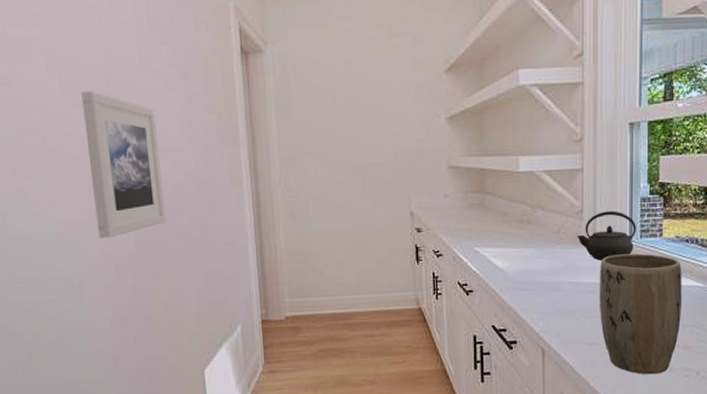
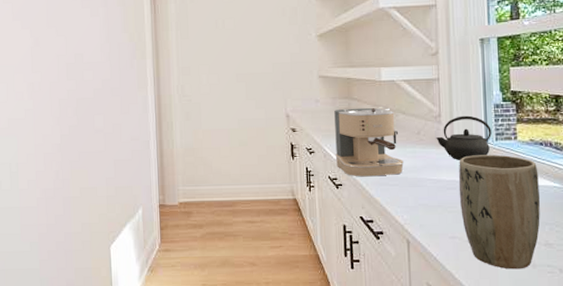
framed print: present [81,90,166,239] -> none [27,17,86,133]
coffee maker: none [465,202,541,282] -> present [334,107,404,177]

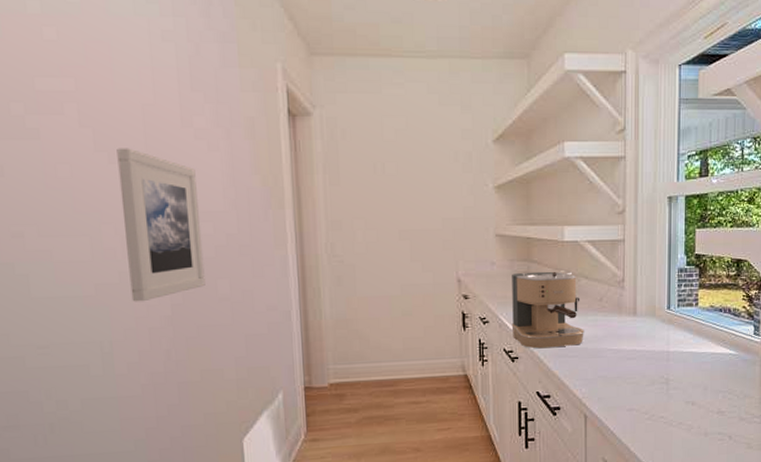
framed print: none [27,17,86,133] -> present [117,148,205,302]
kettle: present [436,115,492,160] -> none [619,280,674,329]
plant pot: present [459,154,540,269] -> none [639,322,716,439]

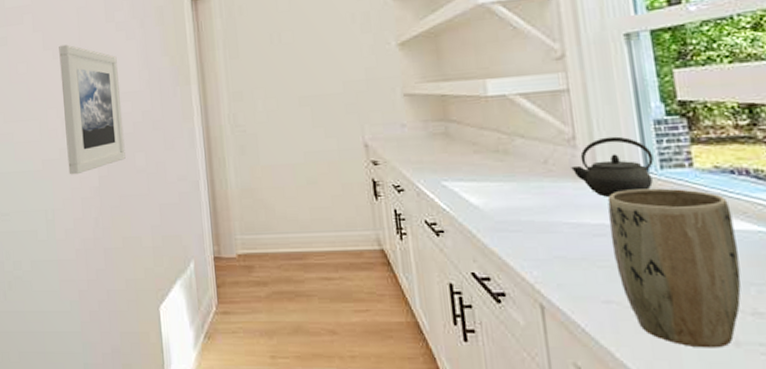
coffee maker: present [511,270,584,349] -> none [427,129,528,221]
kettle: none [619,280,674,329] -> present [571,136,654,197]
plant pot: none [639,322,716,439] -> present [607,188,742,348]

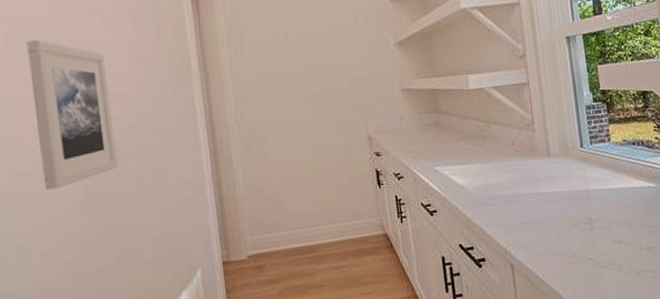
kettle: present [571,136,654,197] -> none [531,120,586,170]
plant pot: present [607,188,742,348] -> none [556,159,640,281]

